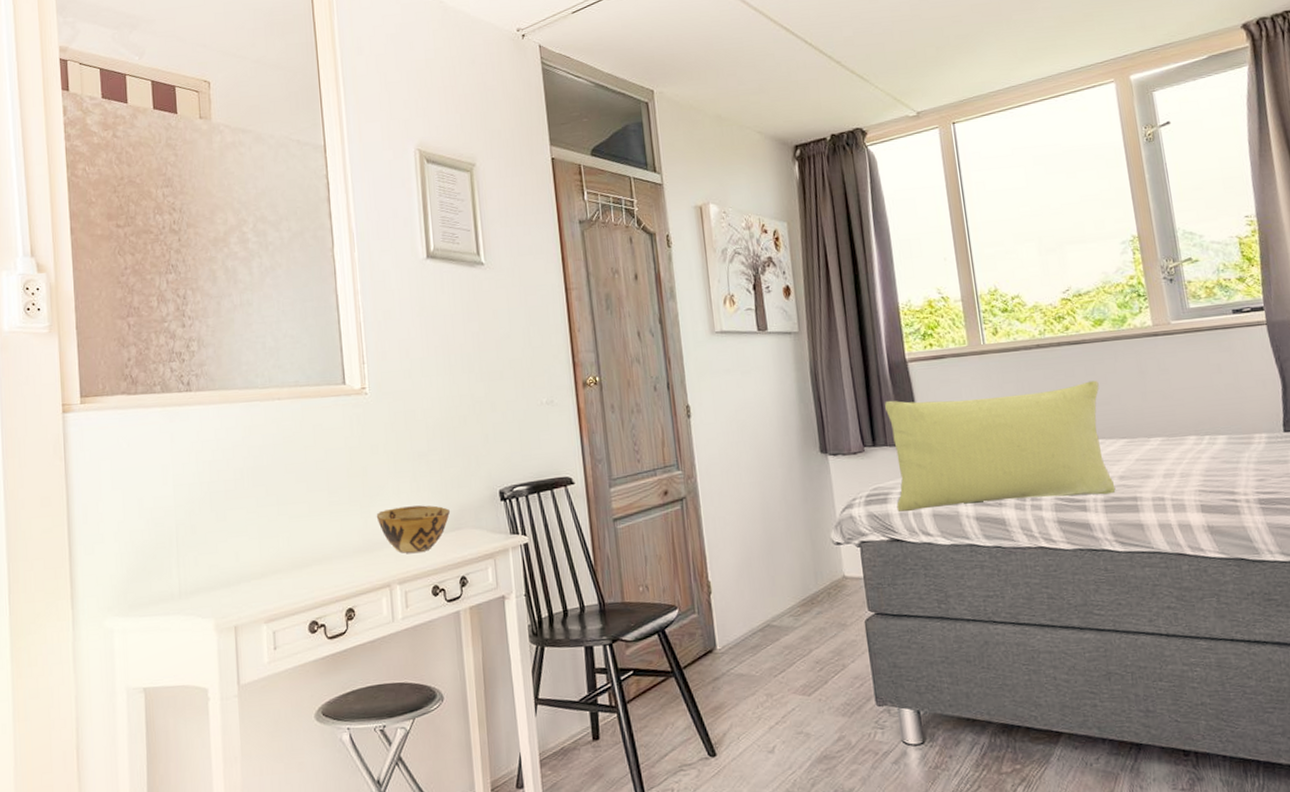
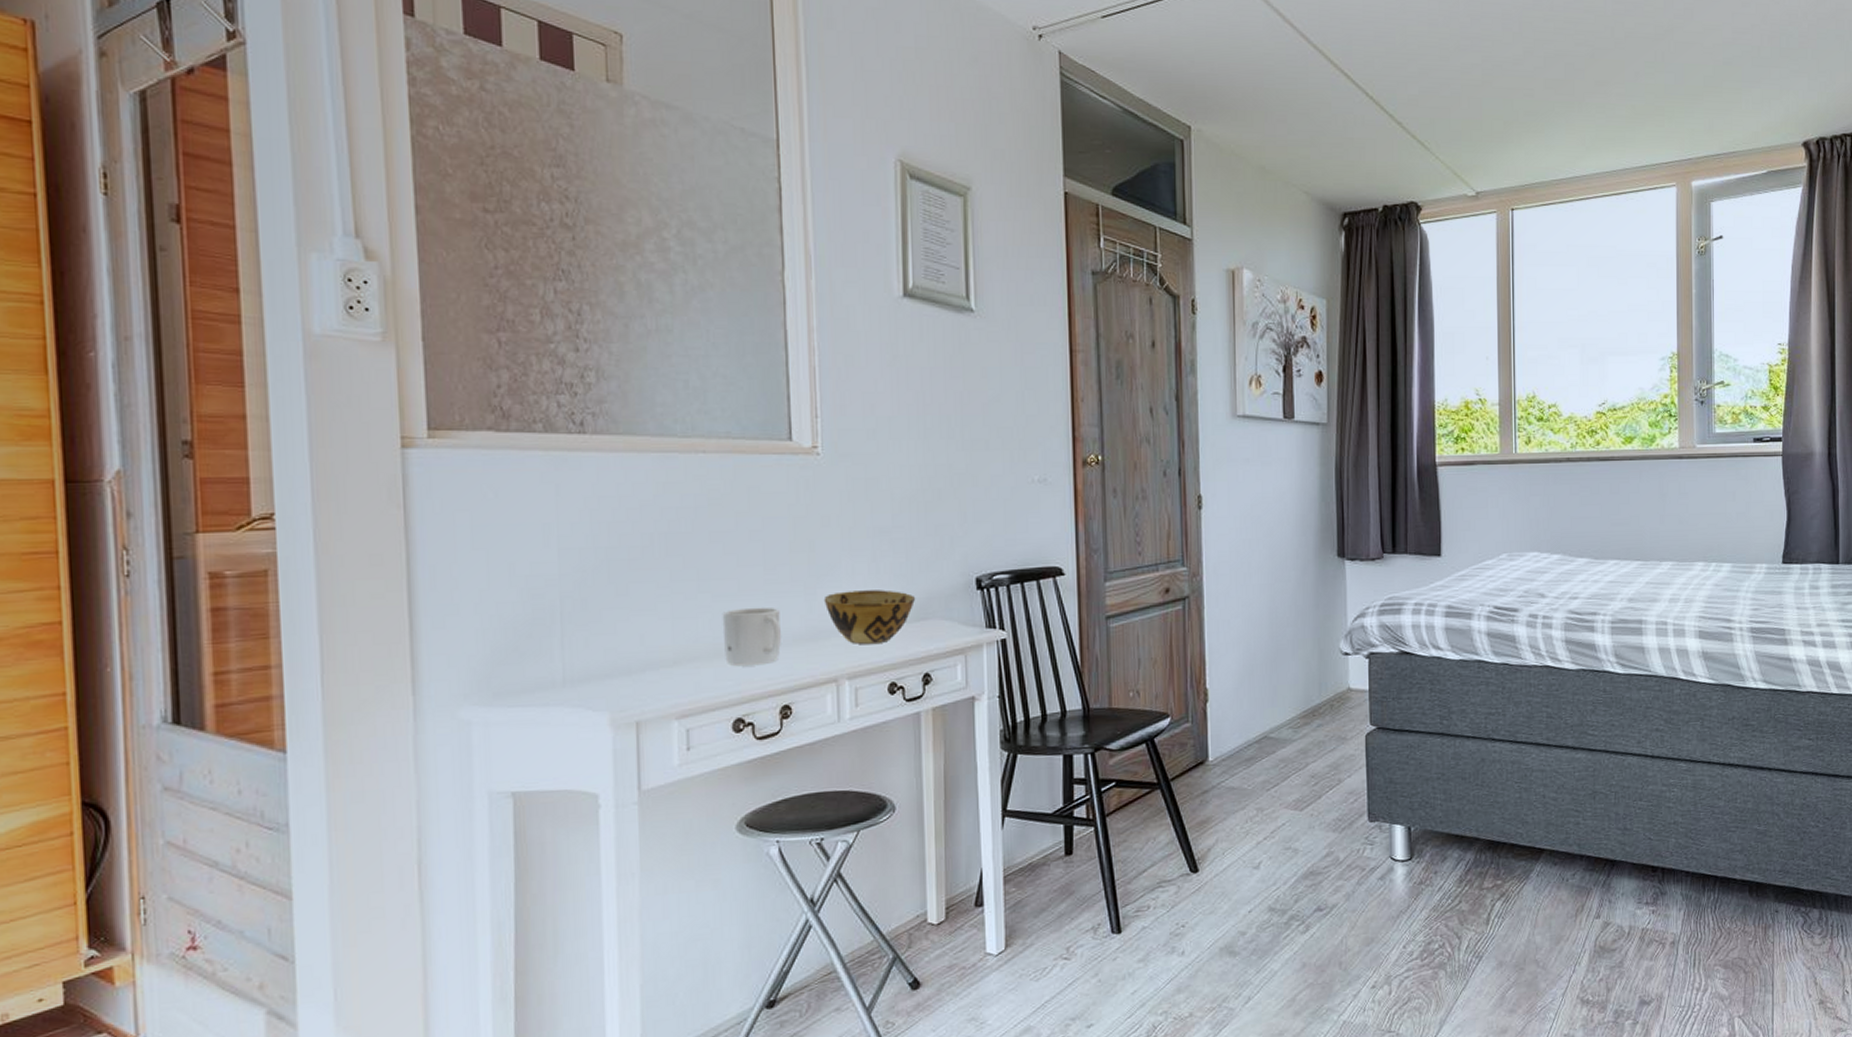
mug: none [297,525,345,577] -> present [722,607,782,667]
pillow: present [885,380,1116,512] -> none [1409,500,1624,624]

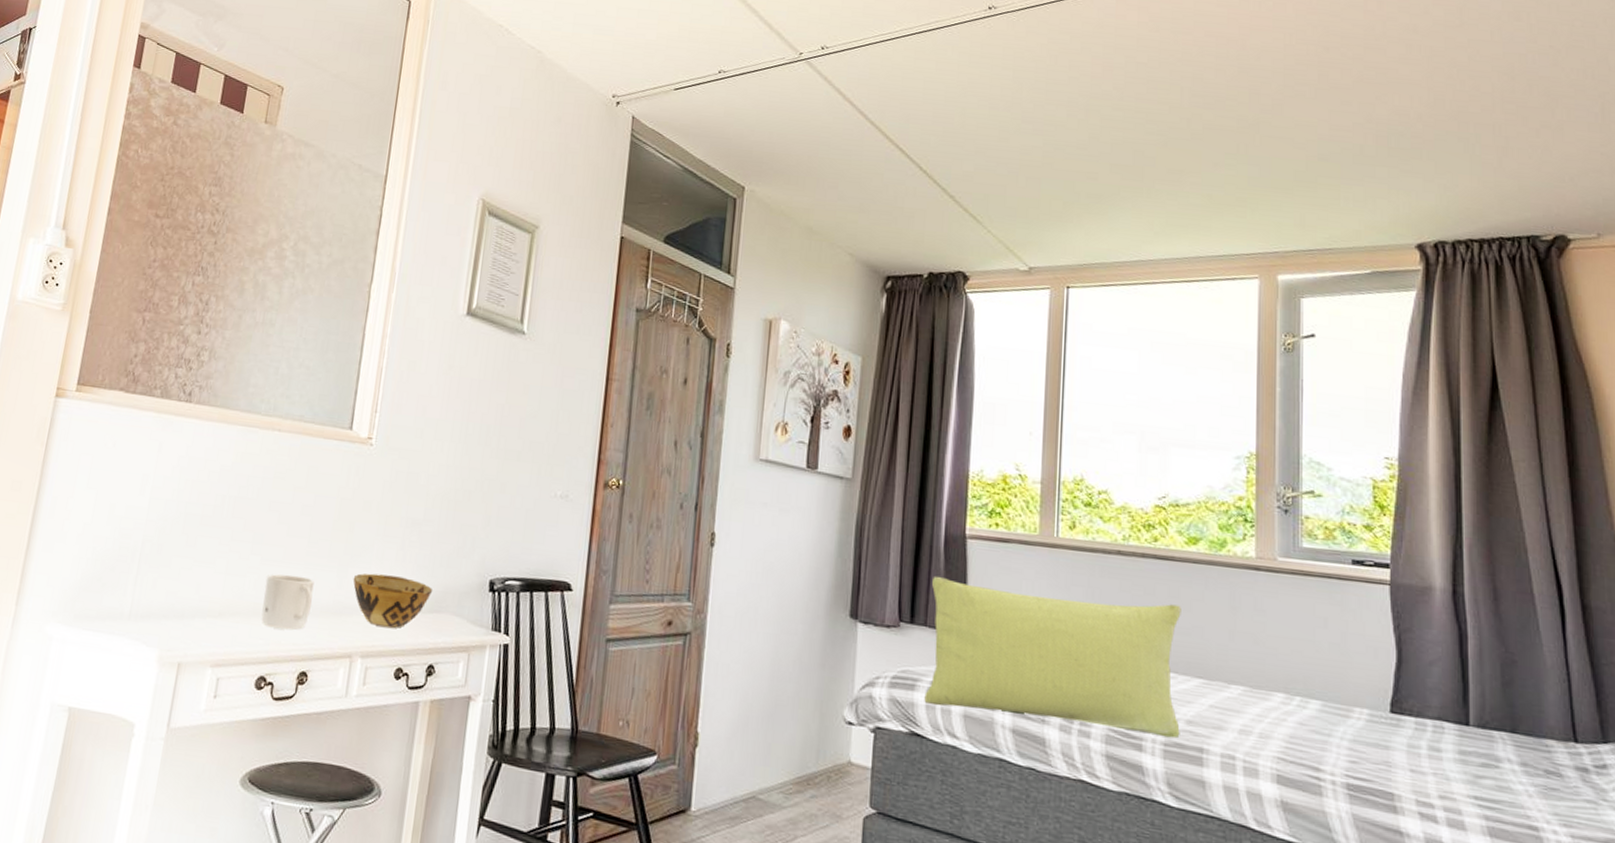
pillow: none [1409,500,1624,624] -> present [924,575,1181,739]

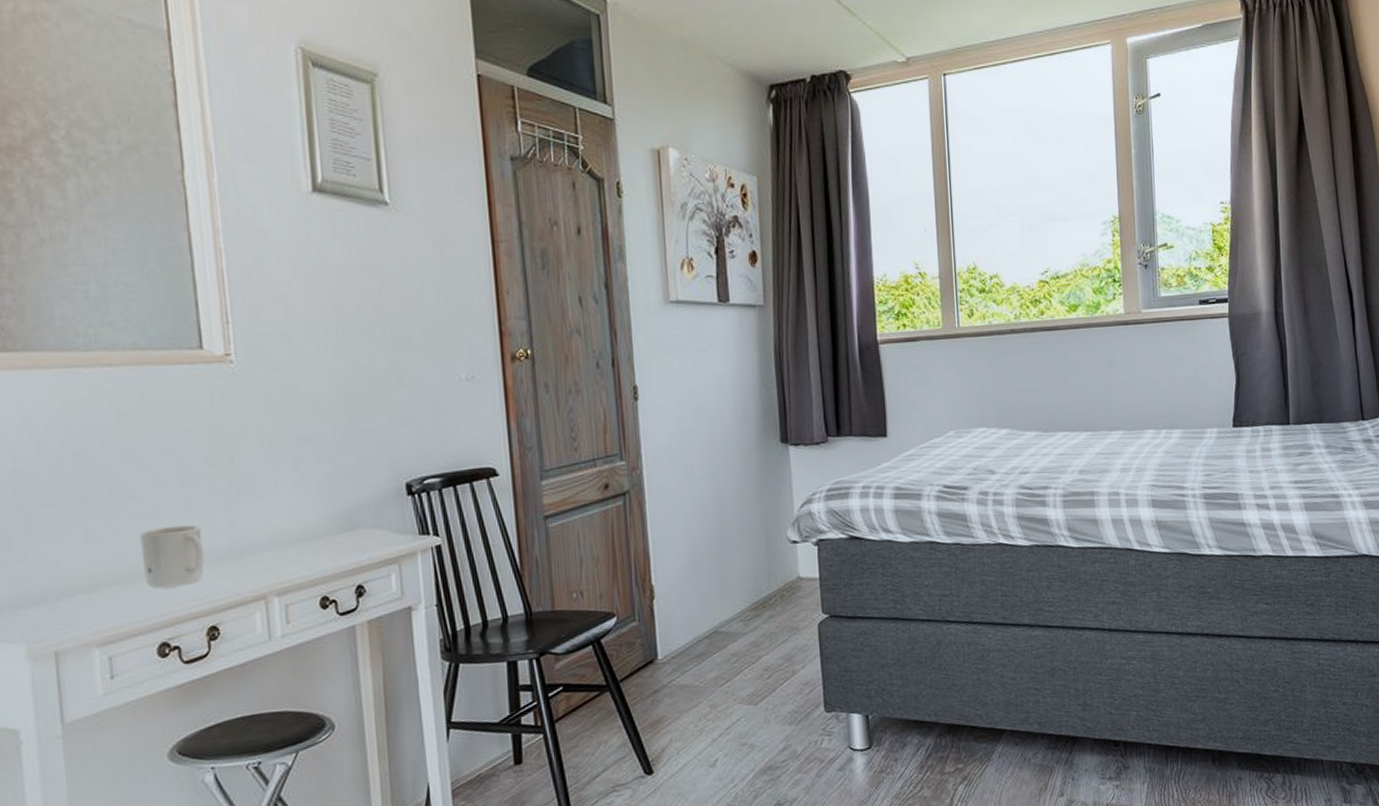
woven basket: present [353,573,433,628] -> none [246,500,344,559]
pillow: present [924,575,1181,739] -> none [852,370,1075,508]

